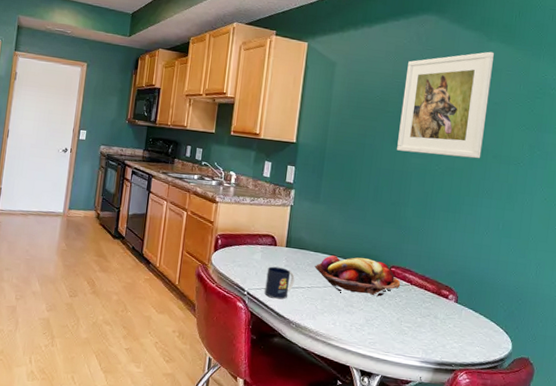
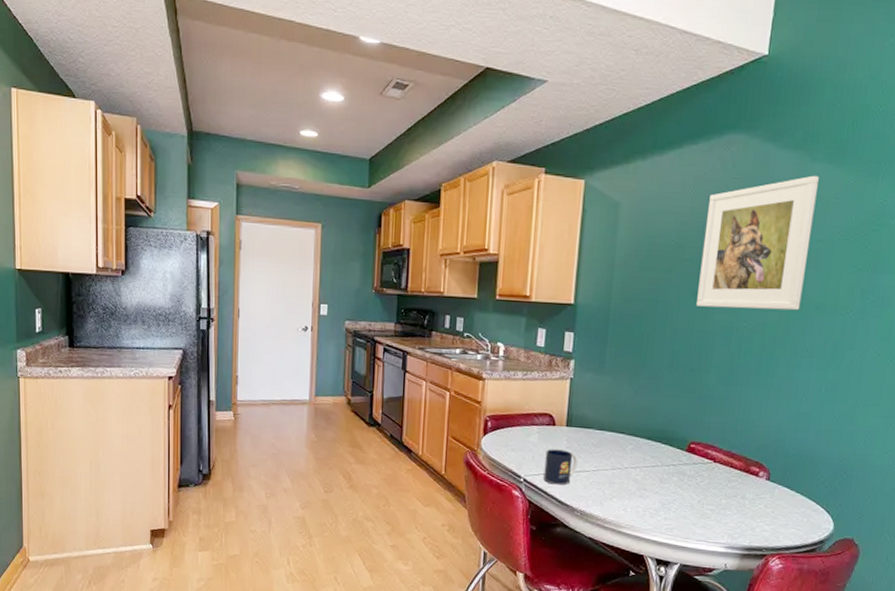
fruit basket: present [314,255,401,297] -> none [600,433,702,478]

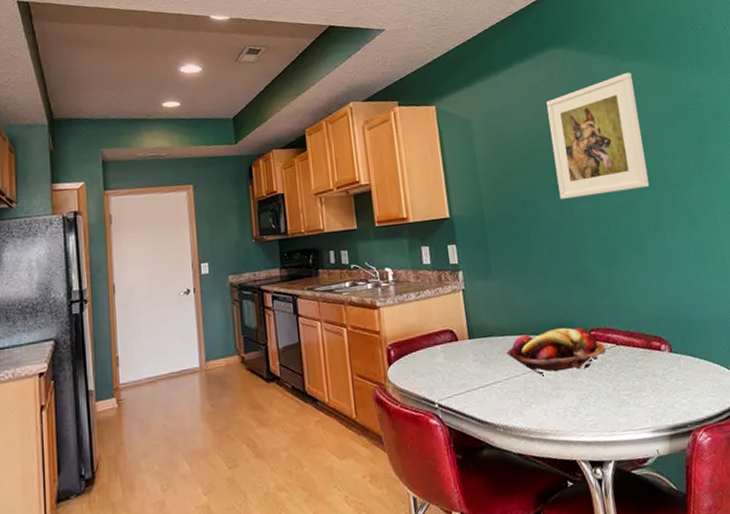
mug: present [543,449,578,485] -> none [454,364,489,404]
fruit basket: none [600,433,702,478] -> present [506,327,606,375]

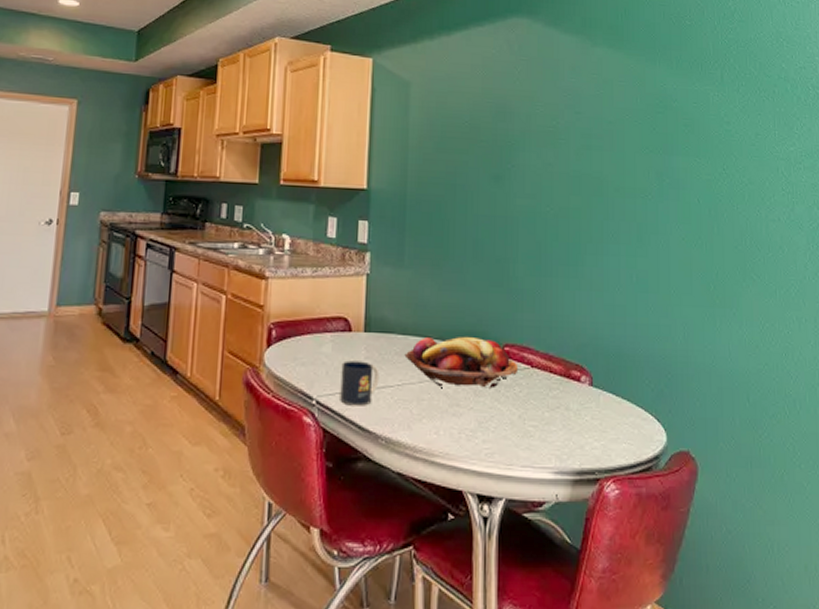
mug: none [454,364,489,404] -> present [340,360,379,406]
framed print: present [546,72,650,199] -> none [497,59,601,194]

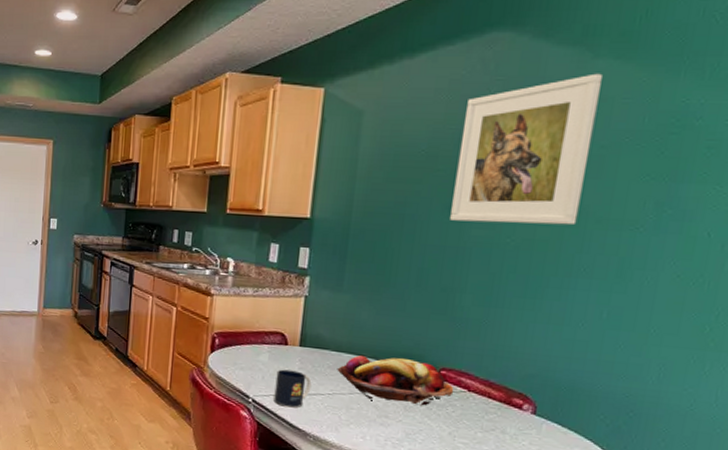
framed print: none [497,59,601,194] -> present [450,73,602,226]

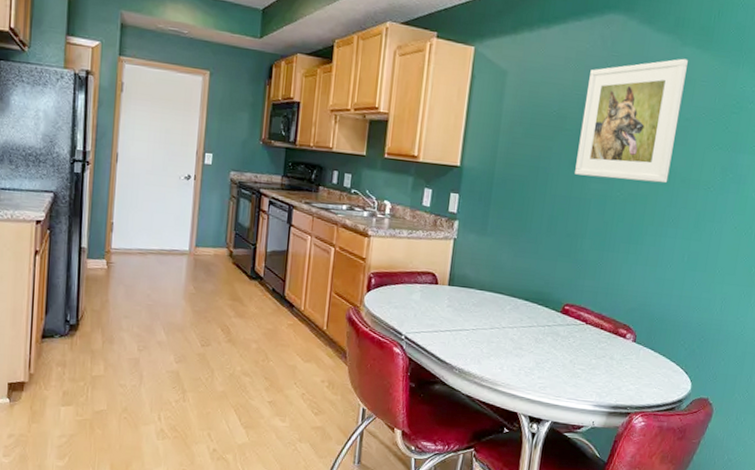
mug: present [274,369,312,408] -> none [424,307,458,343]
fruit basket: present [337,355,454,406] -> none [480,293,575,338]

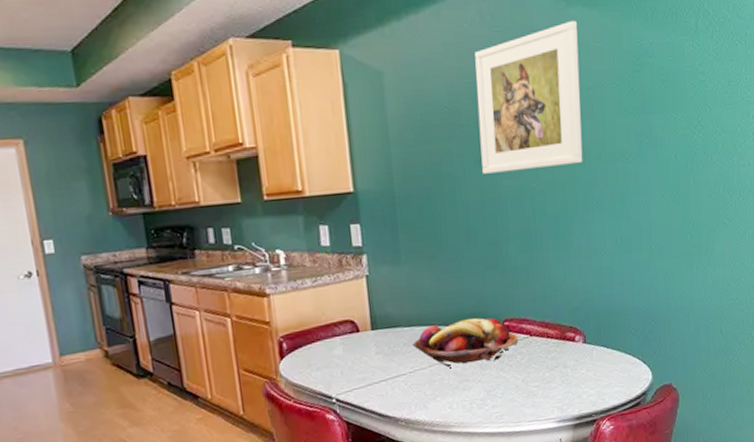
fruit basket: none [480,293,575,338] -> present [412,318,519,368]

